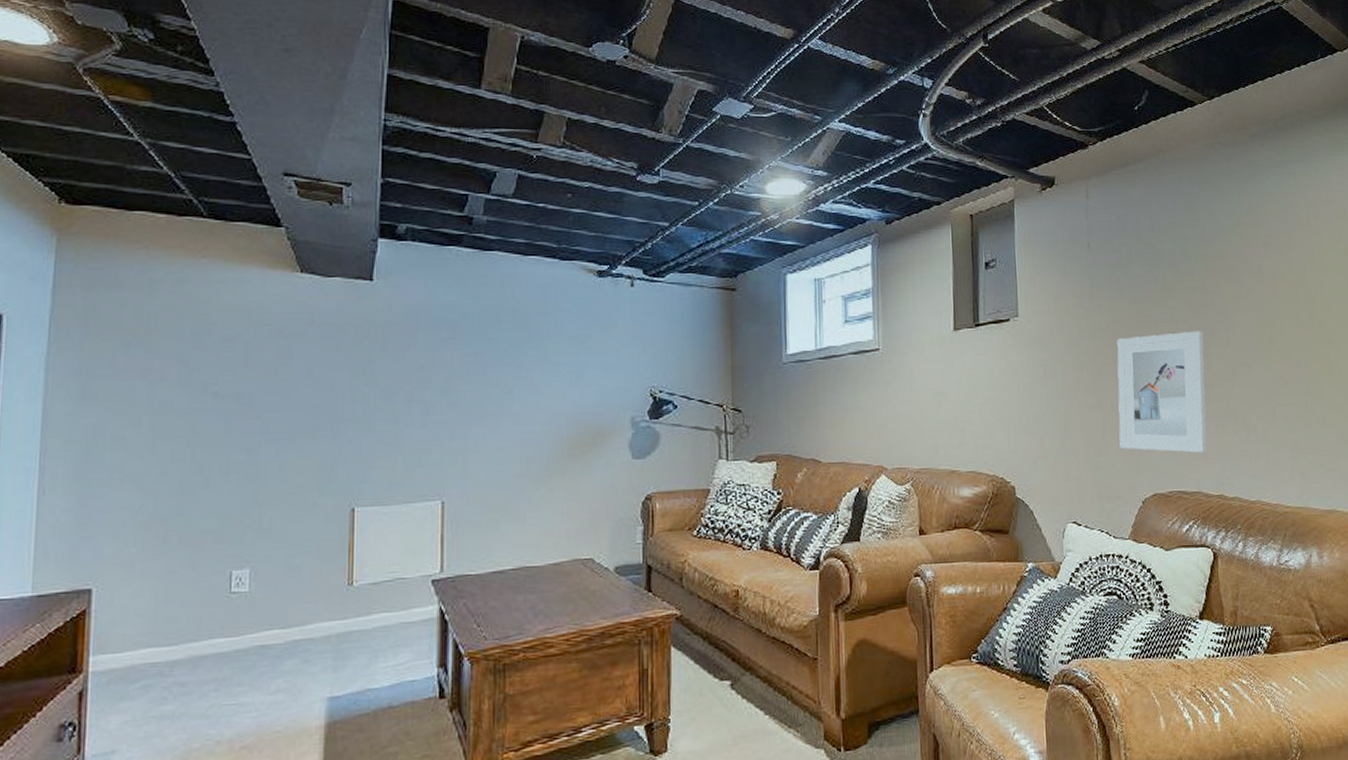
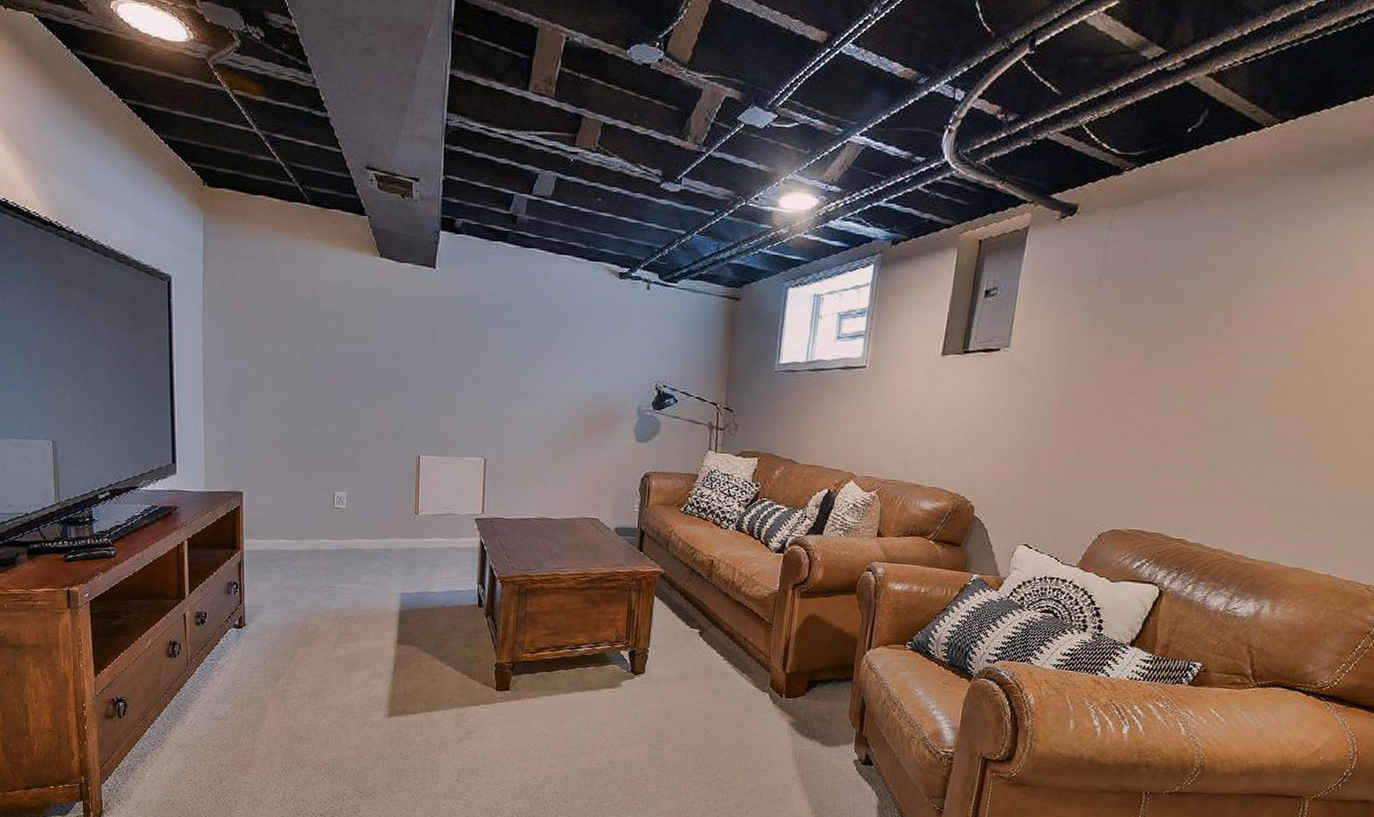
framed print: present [1117,331,1207,453] -> none [1087,377,1205,498]

